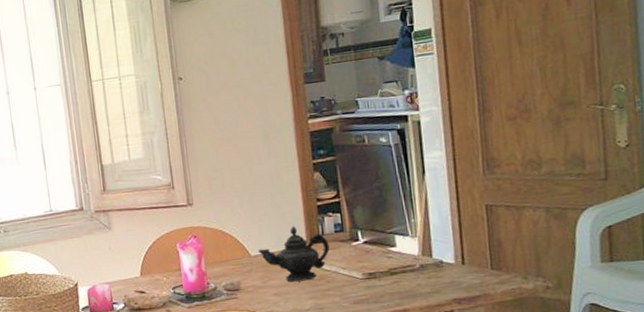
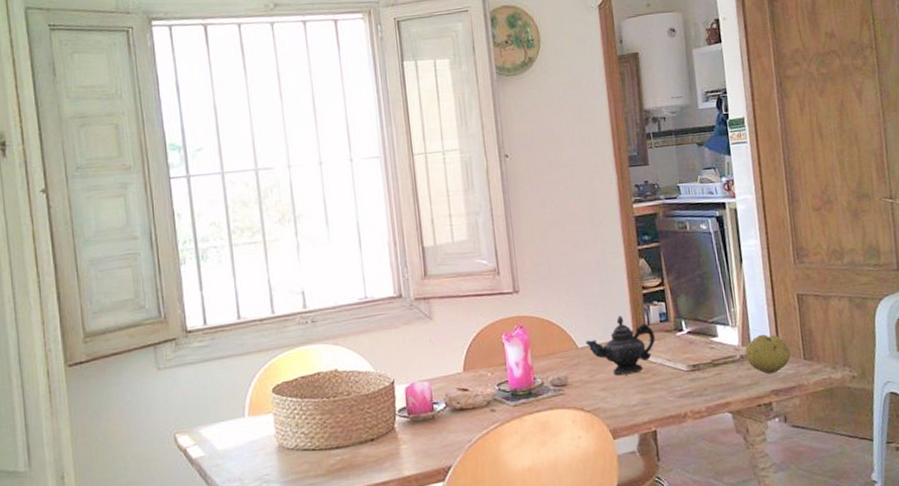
fruit: none [425,244,476,283] -> present [745,334,791,374]

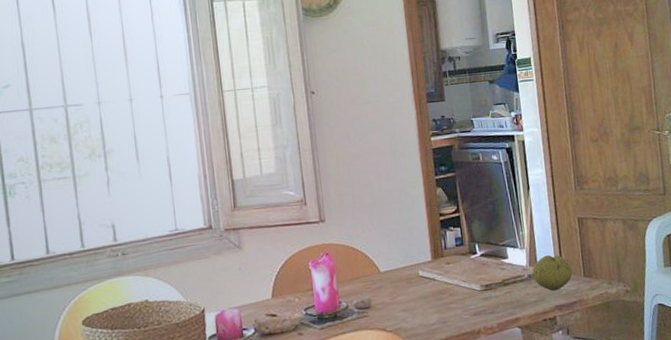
teapot: present [586,315,655,376] -> none [388,241,452,297]

